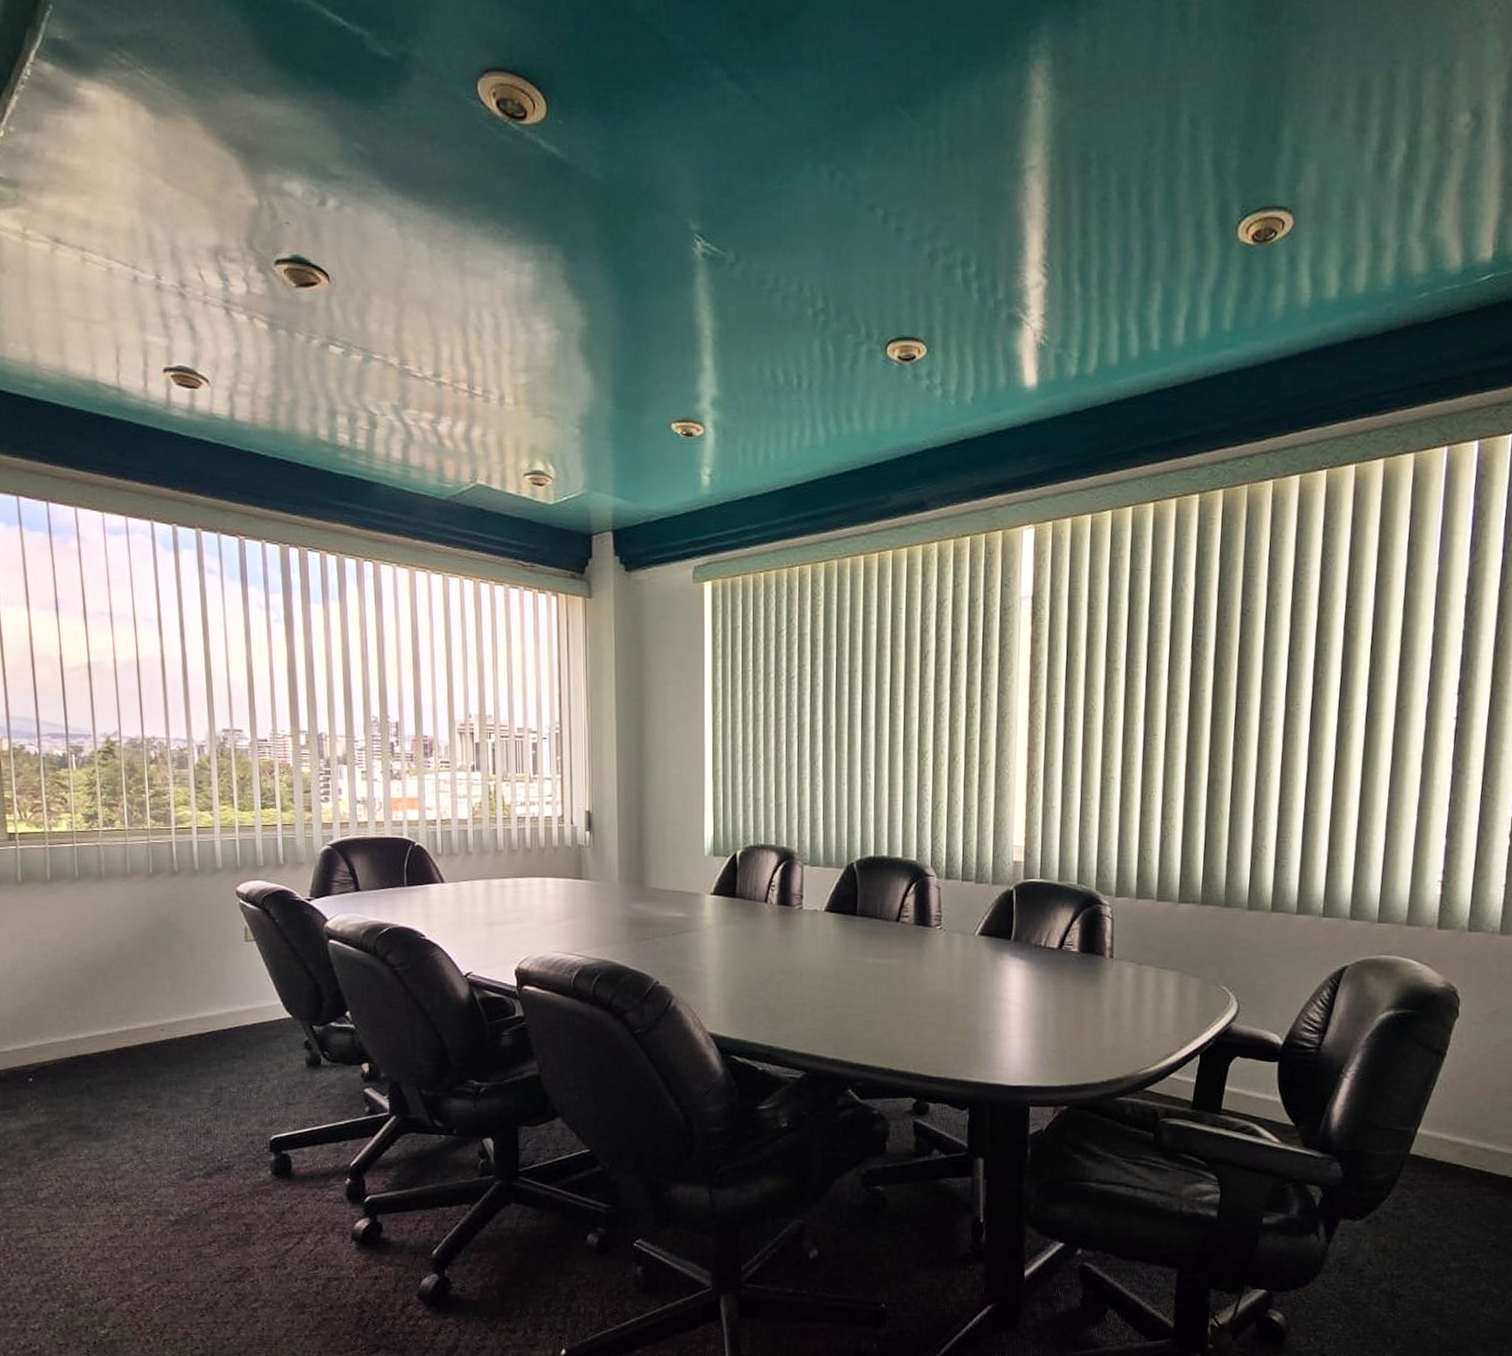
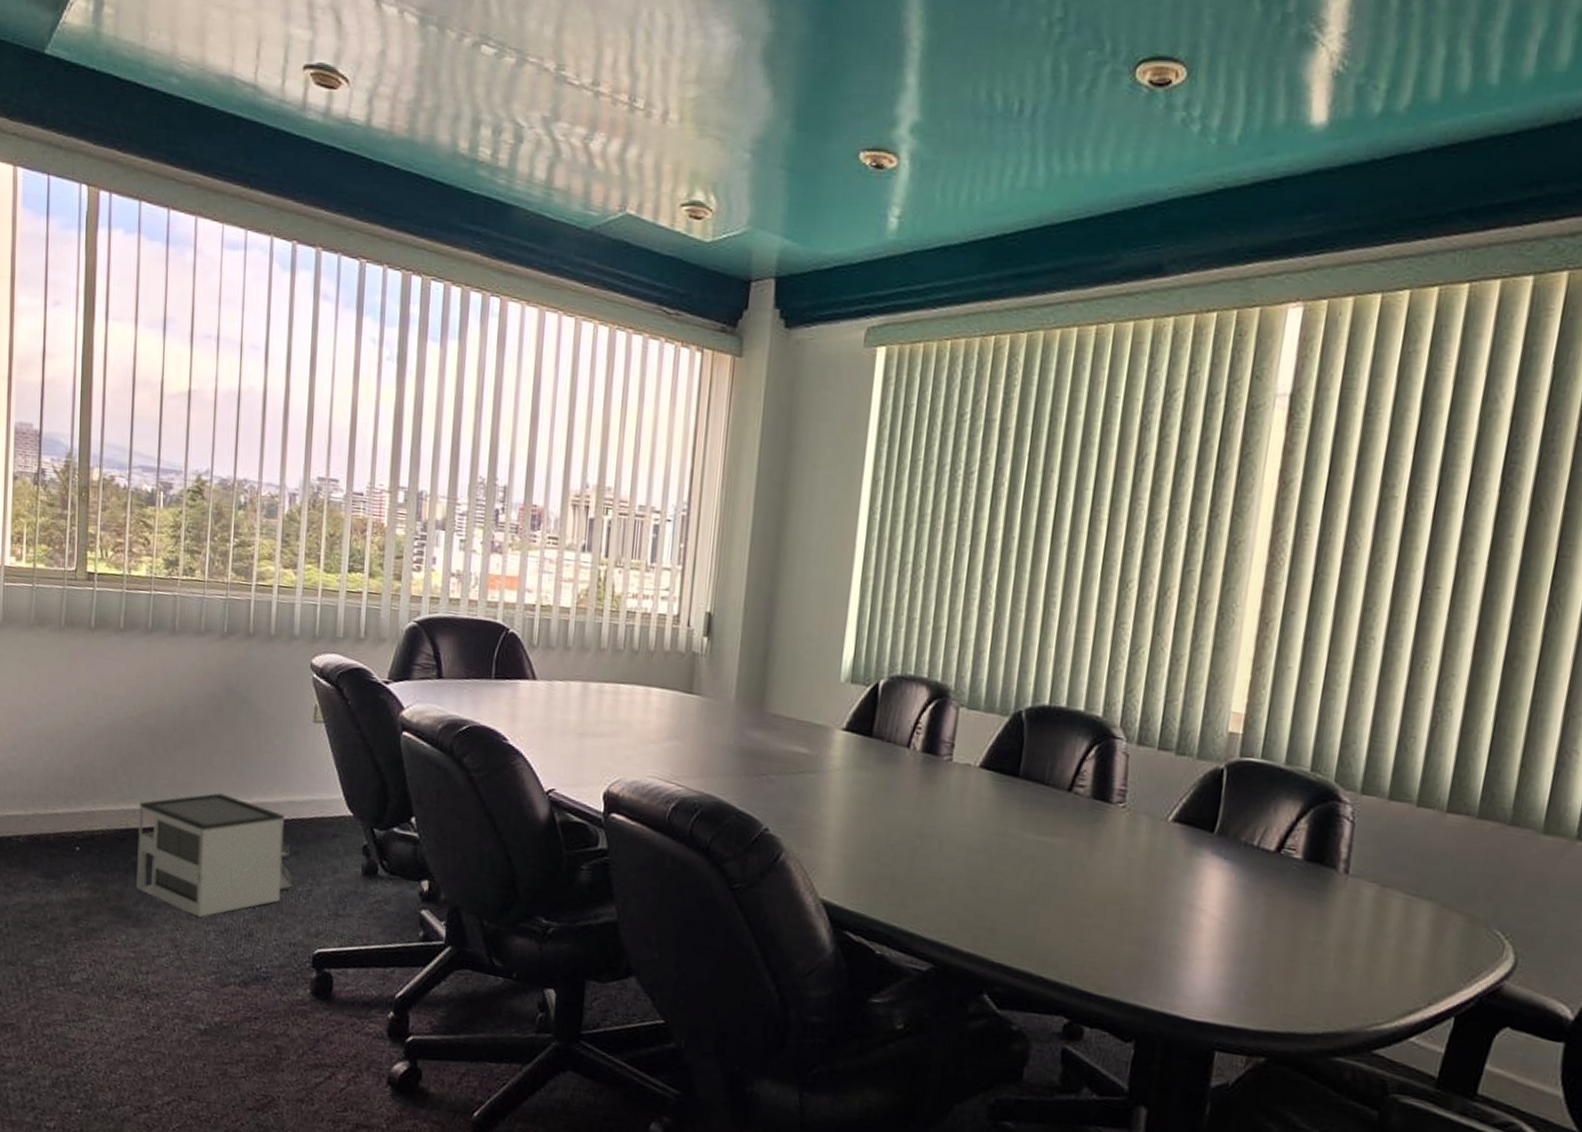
architectural model: none [87,1013,243,1124] -> present [136,792,294,918]

